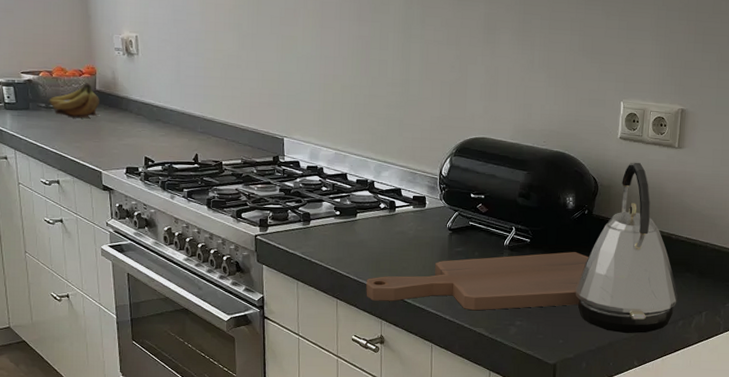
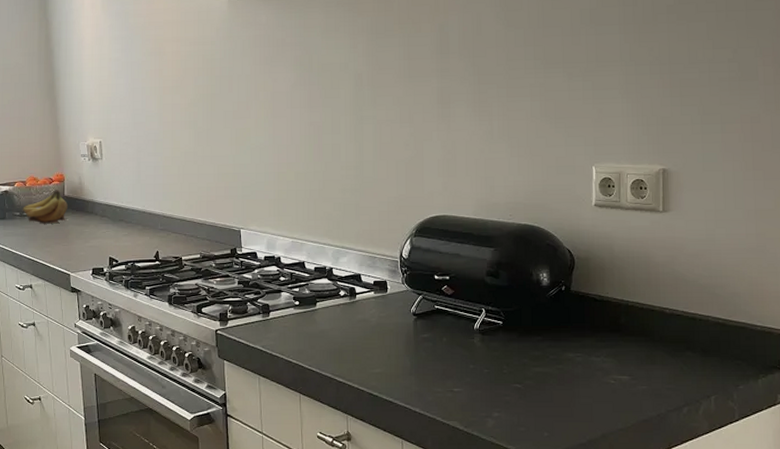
cutting board: present [366,252,589,311] -> none [329,333,571,402]
kettle: present [575,162,679,334] -> none [557,230,680,424]

